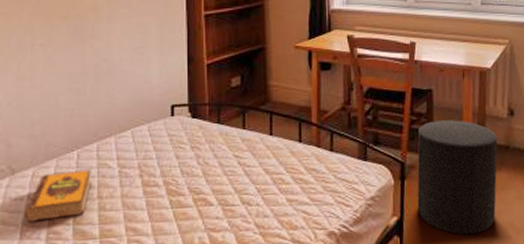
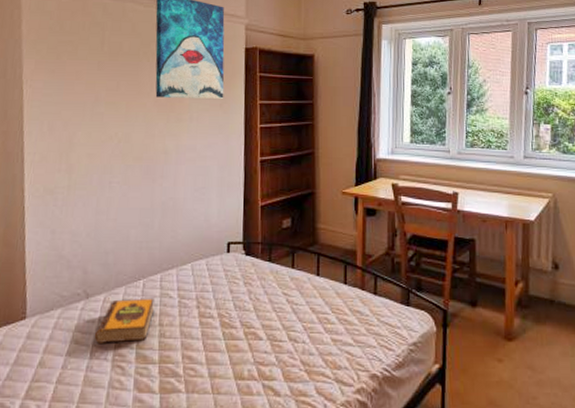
stool: present [417,120,498,235] -> none [459,270,542,388]

